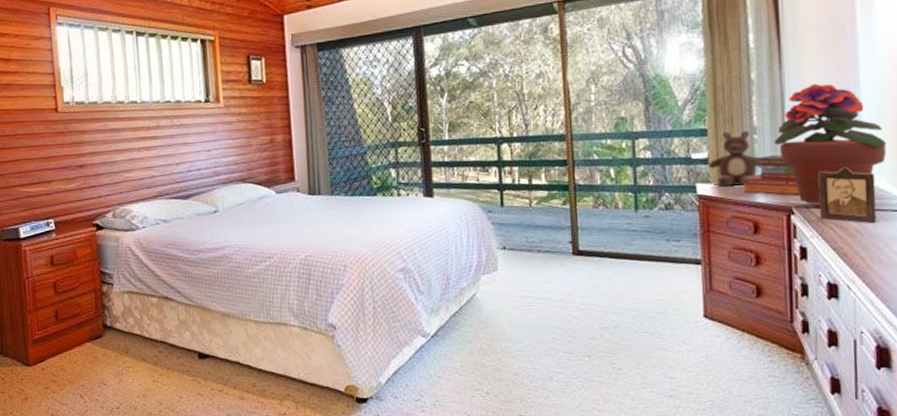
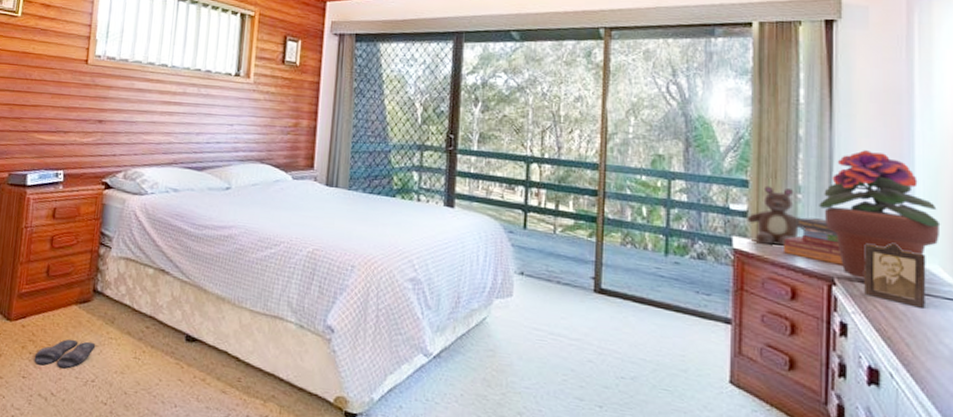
slippers: none [58,373,115,402] -> present [34,339,96,369]

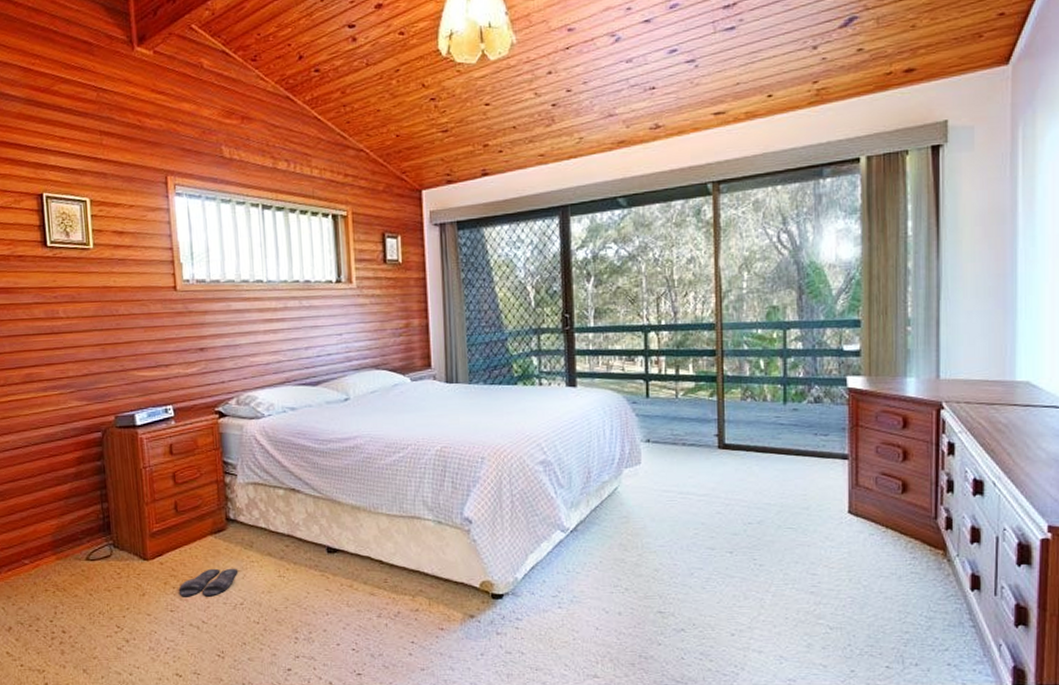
teddy bear: present [747,185,807,246] -> none [860,322,917,380]
books: present [782,217,844,265] -> none [894,348,951,390]
potted flower: present [819,150,941,279] -> none [927,275,1041,399]
photo frame: present [864,242,927,308] -> none [970,361,1027,419]

